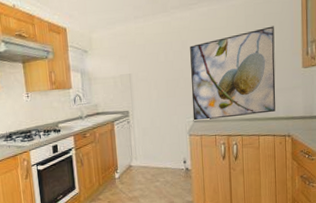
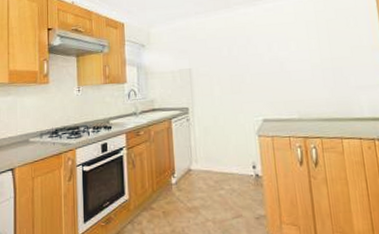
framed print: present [190,26,276,122] -> none [255,21,359,121]

